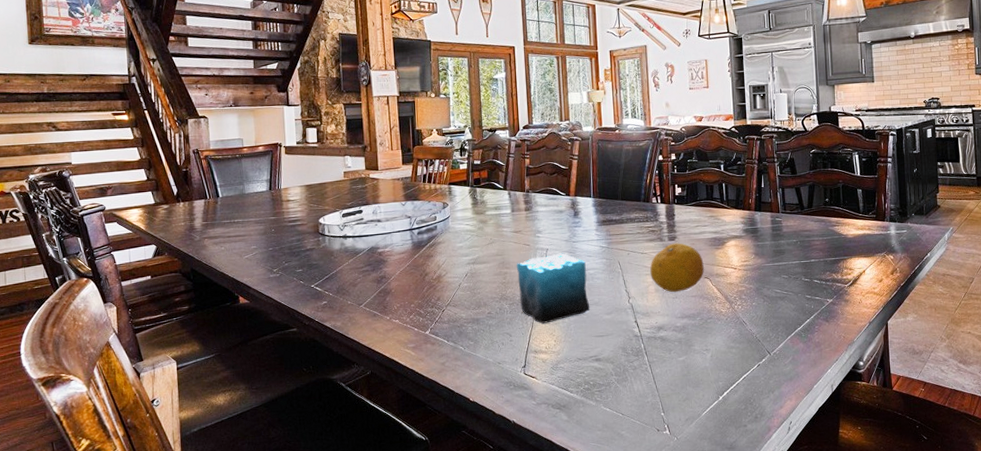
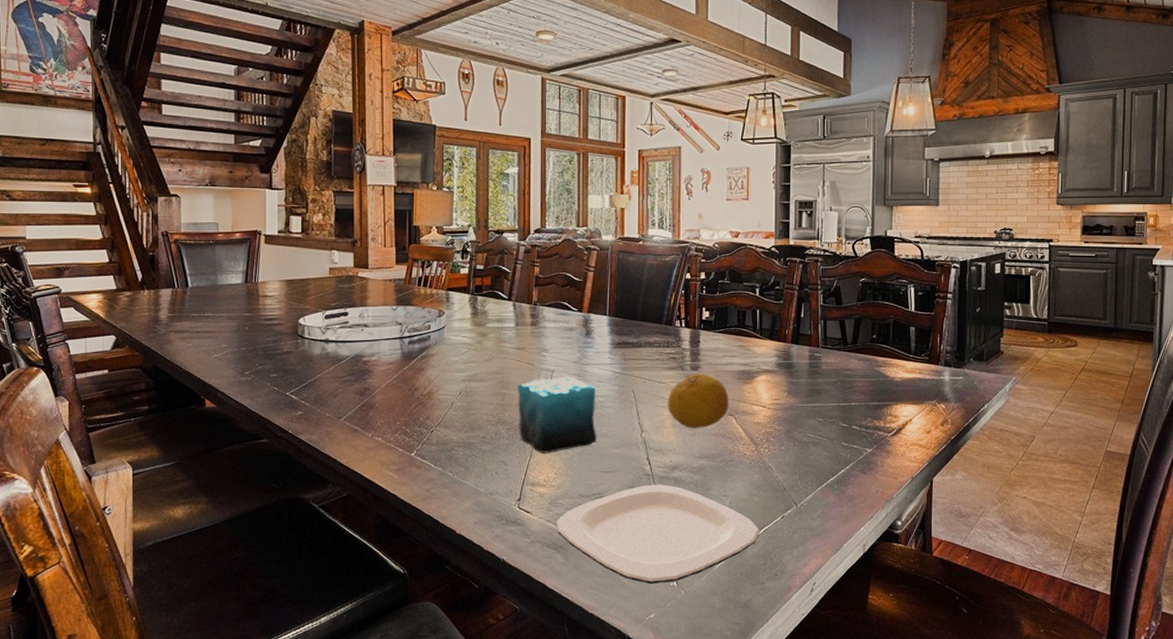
plate: none [558,343,739,434] -> present [556,484,760,585]

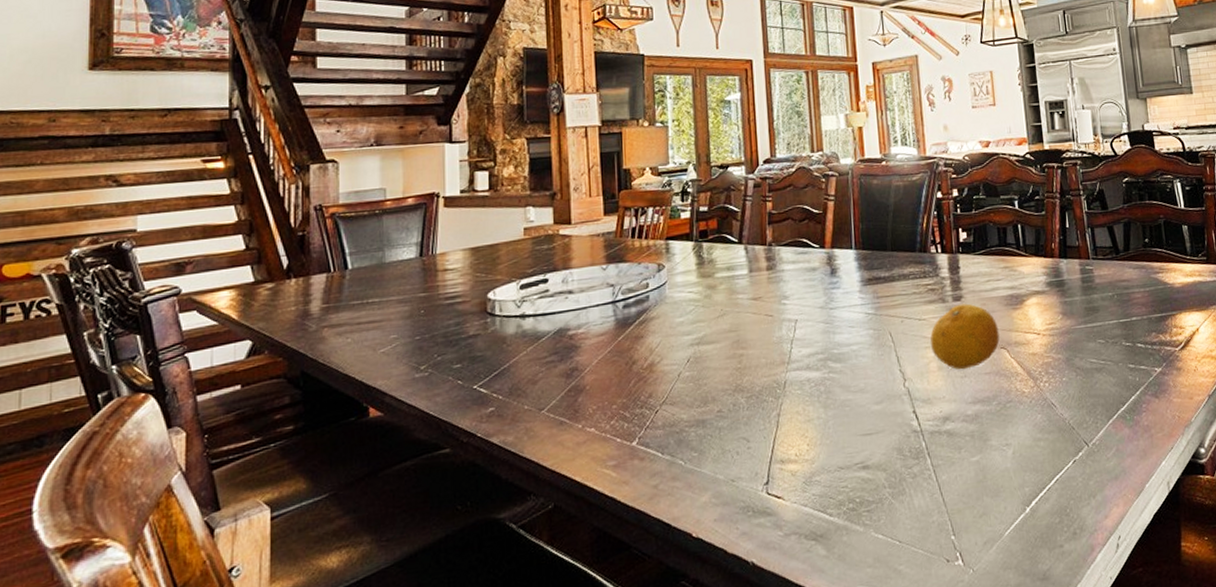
candle: present [517,369,597,453] -> none [755,316,854,422]
plate: present [556,484,760,585] -> none [813,440,1051,568]

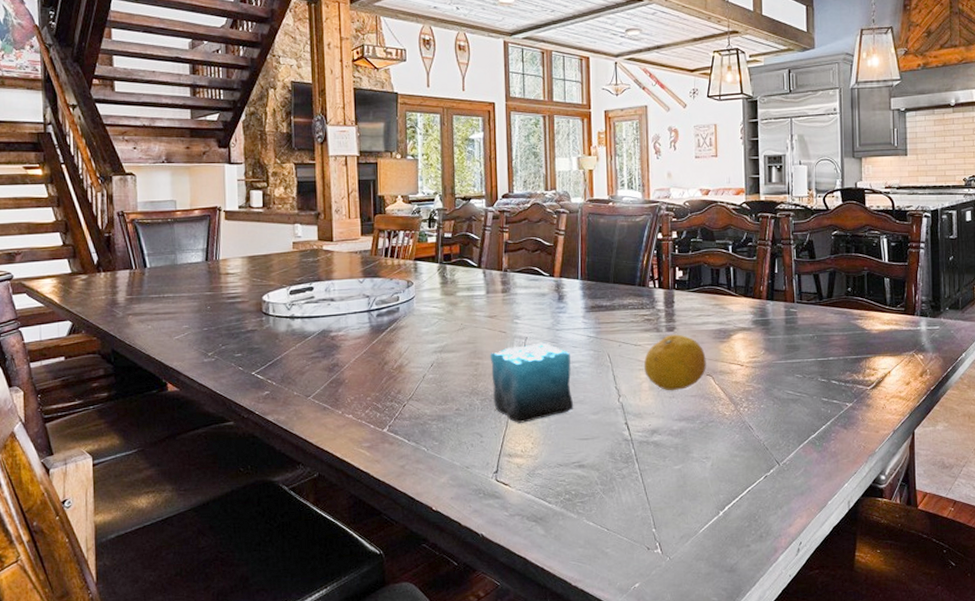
candle: none [755,316,854,422] -> present [490,335,574,423]

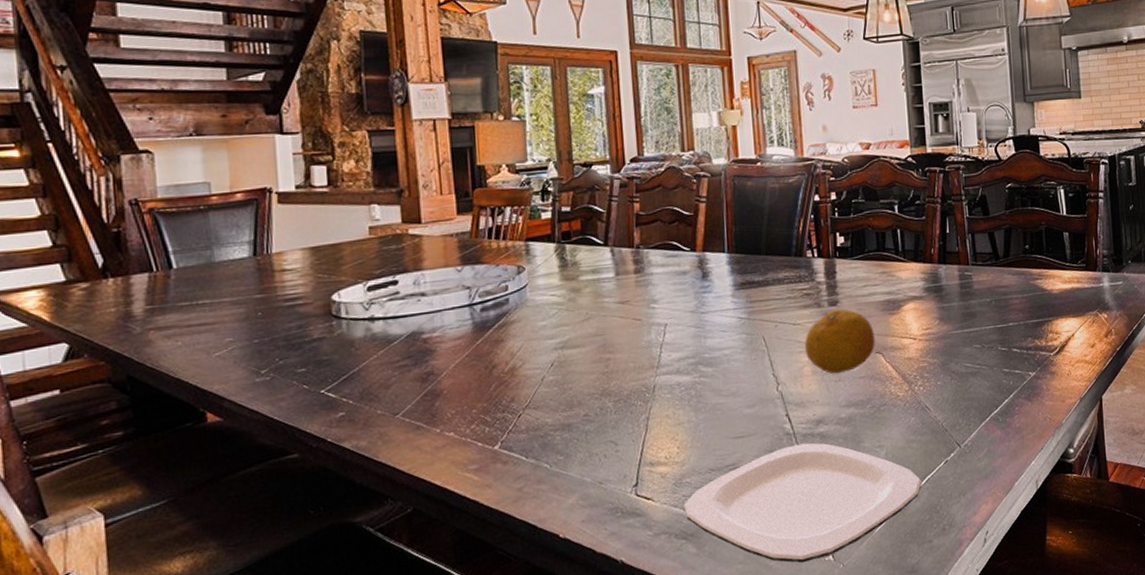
candle: present [490,335,574,423] -> none [622,320,726,425]
plate: none [535,449,743,553] -> present [683,443,922,563]

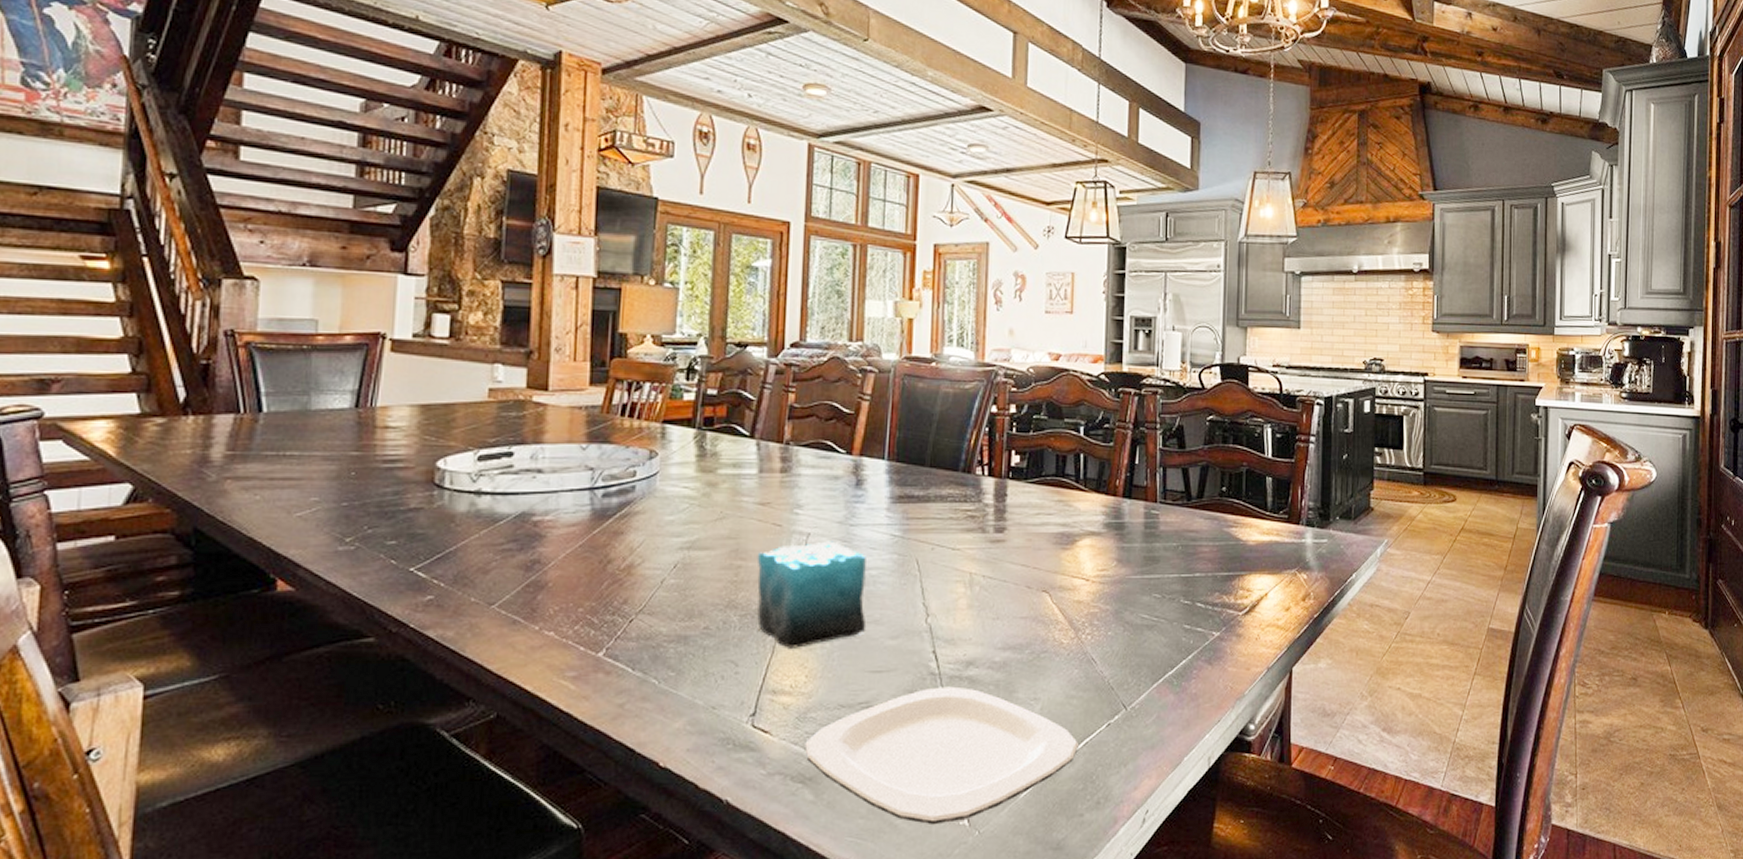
candle: none [622,320,726,425] -> present [757,531,867,648]
fruit: present [805,308,875,374] -> none [963,537,1043,611]

